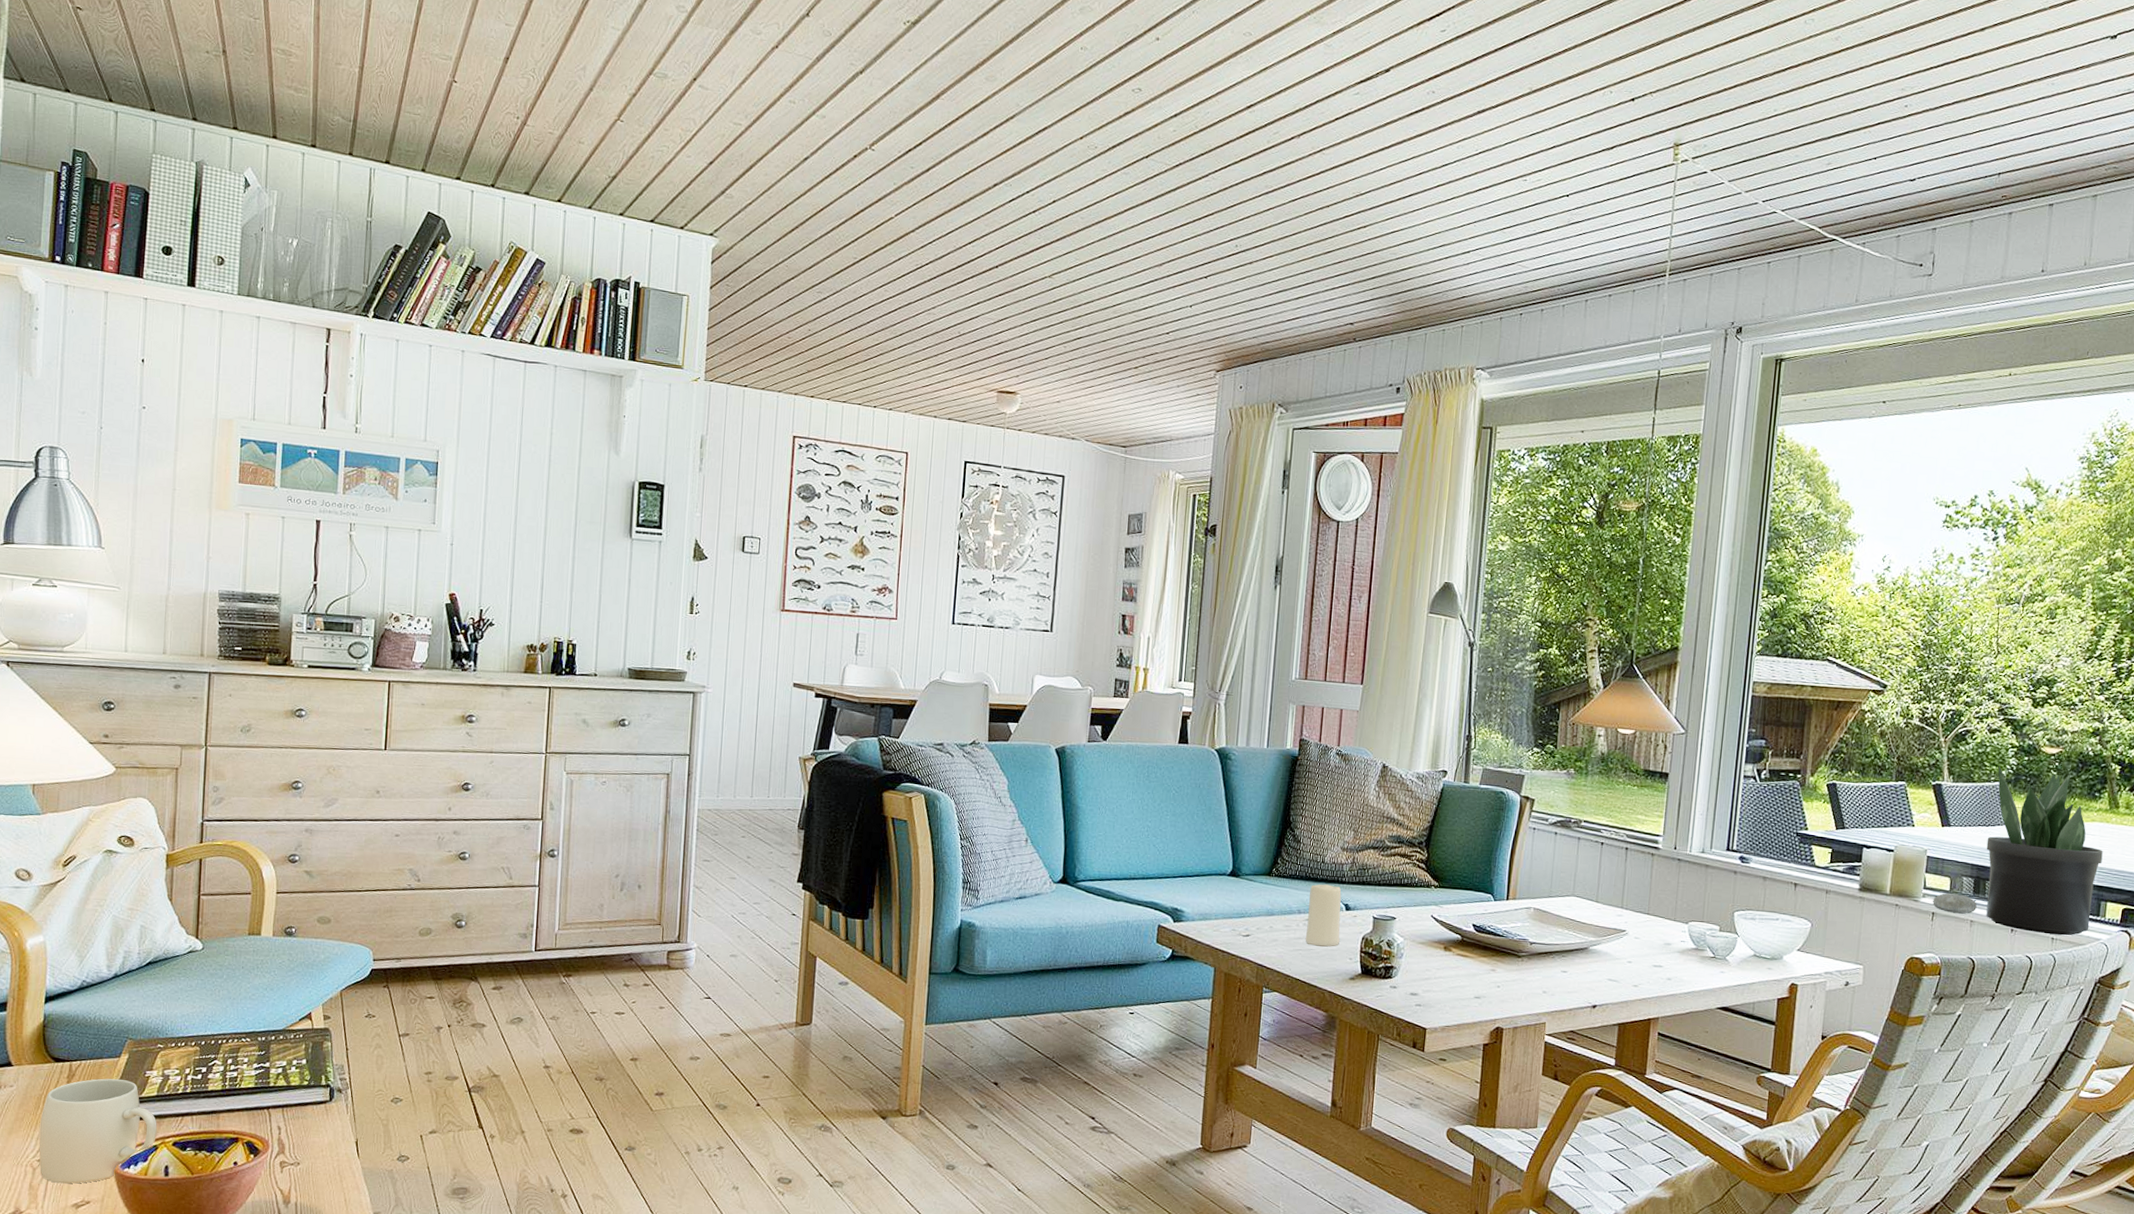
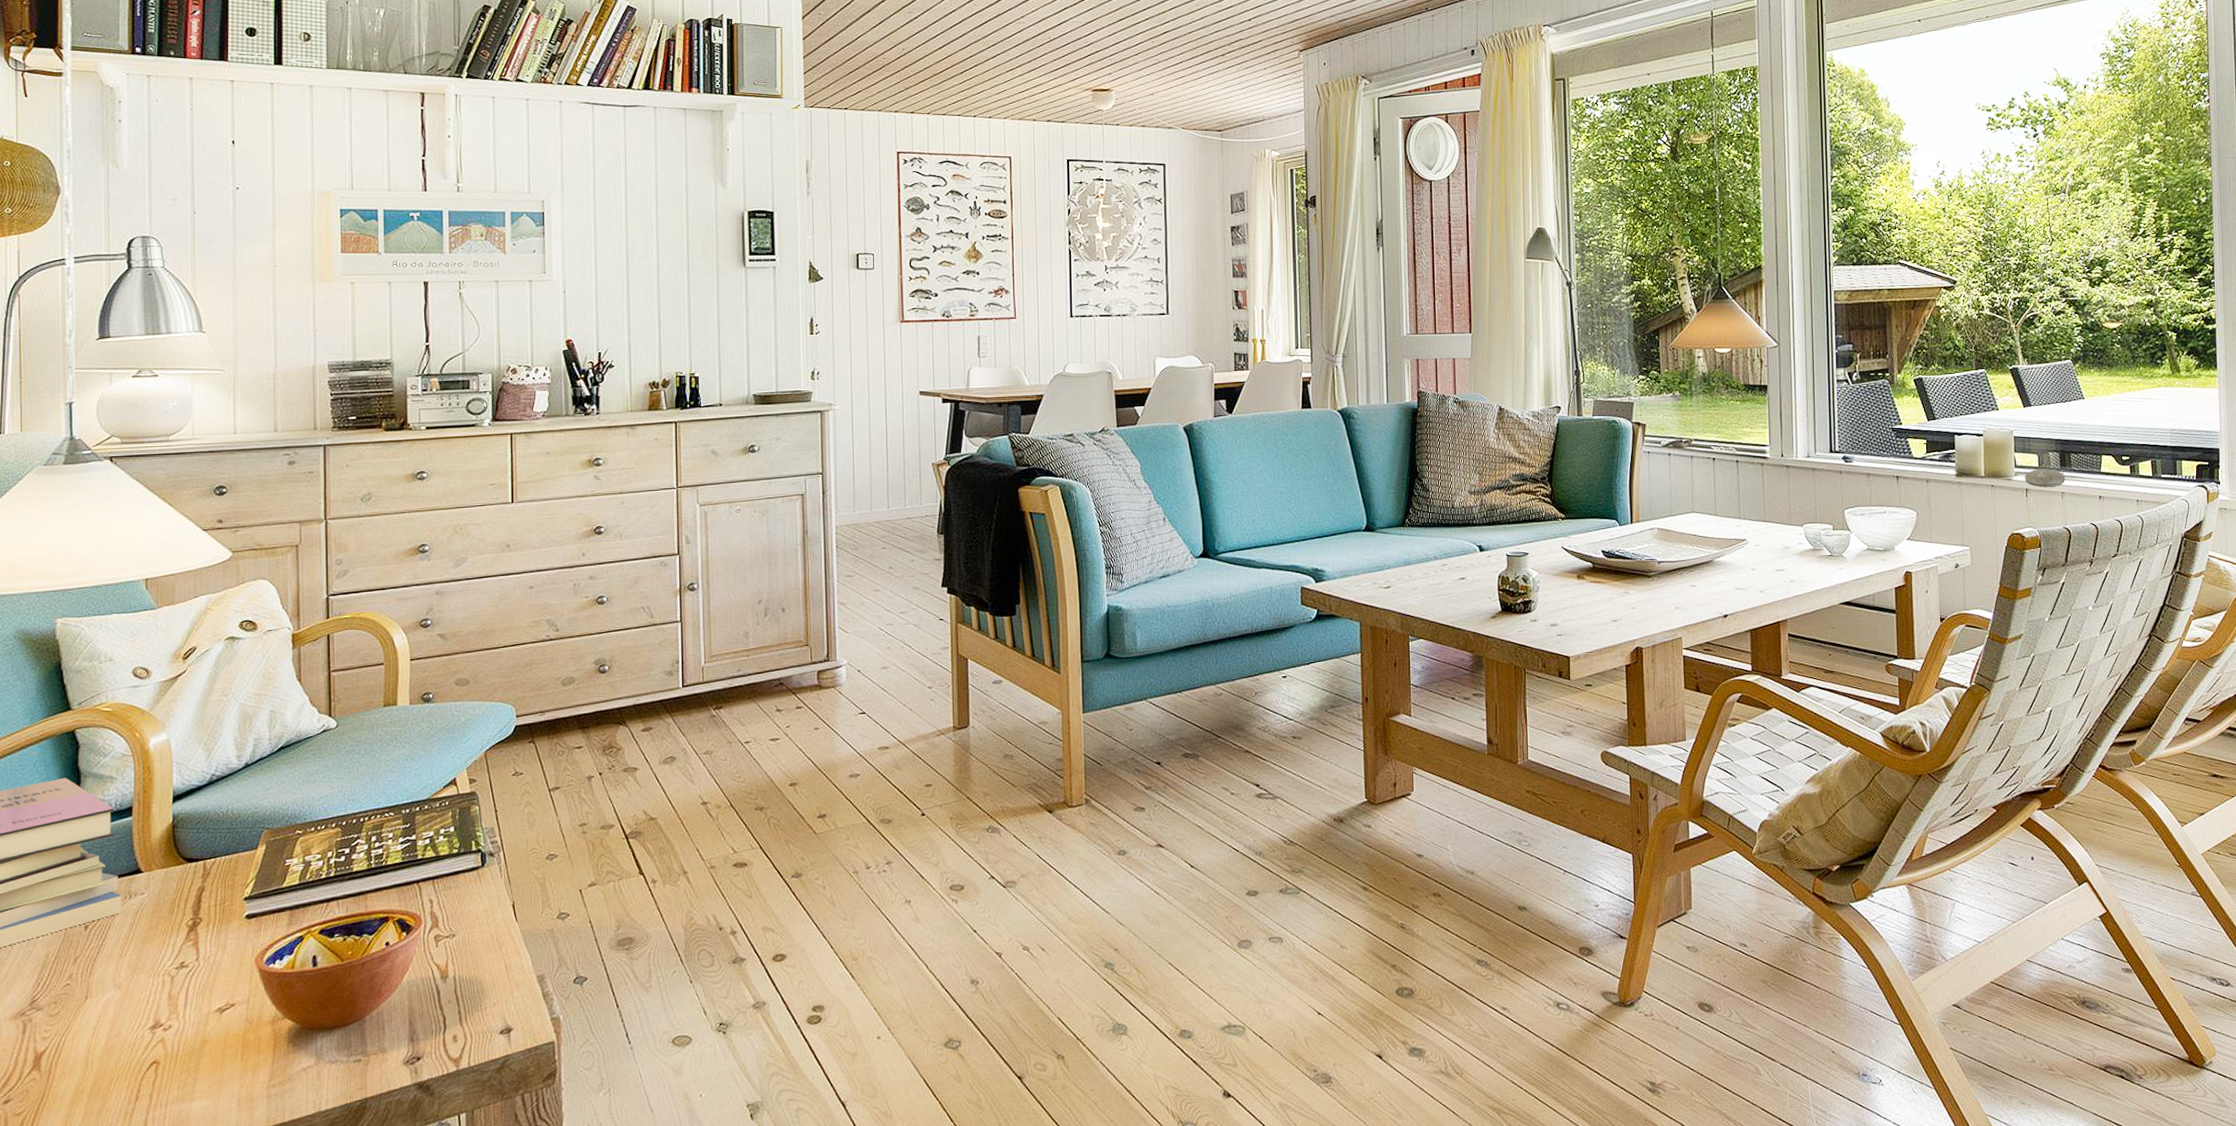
mug: present [38,1078,157,1184] -> none [175,872,301,989]
candle: present [1305,884,1342,947] -> none [1444,528,1477,589]
planter: present [1986,766,2103,936] -> none [2066,345,2172,497]

